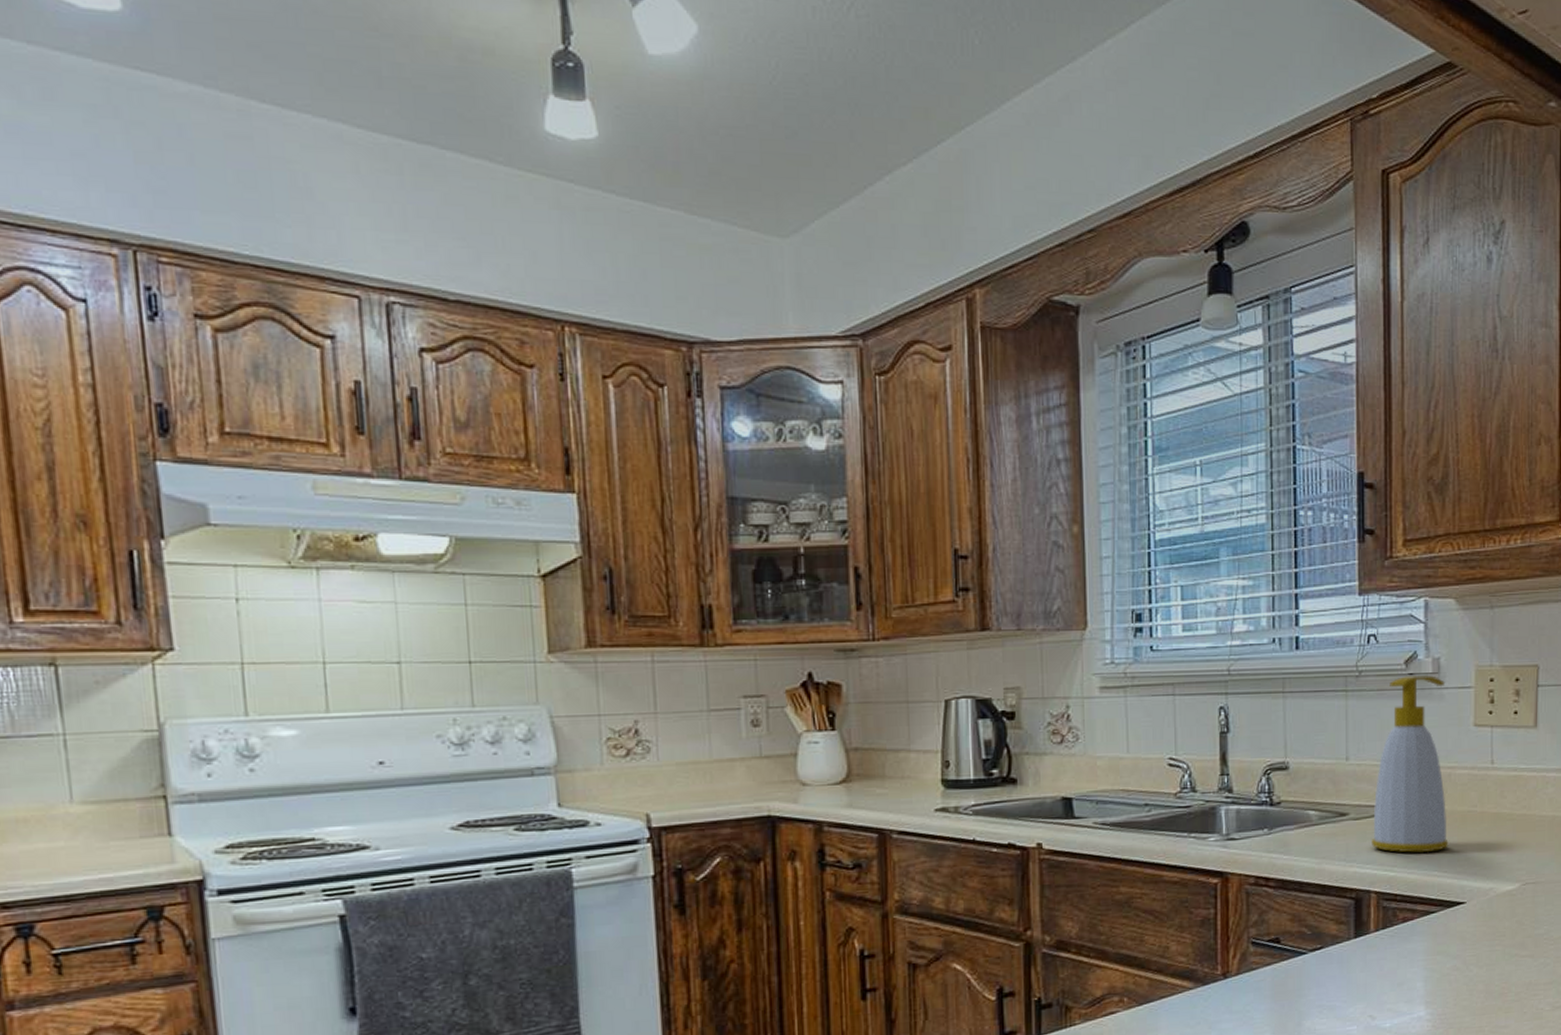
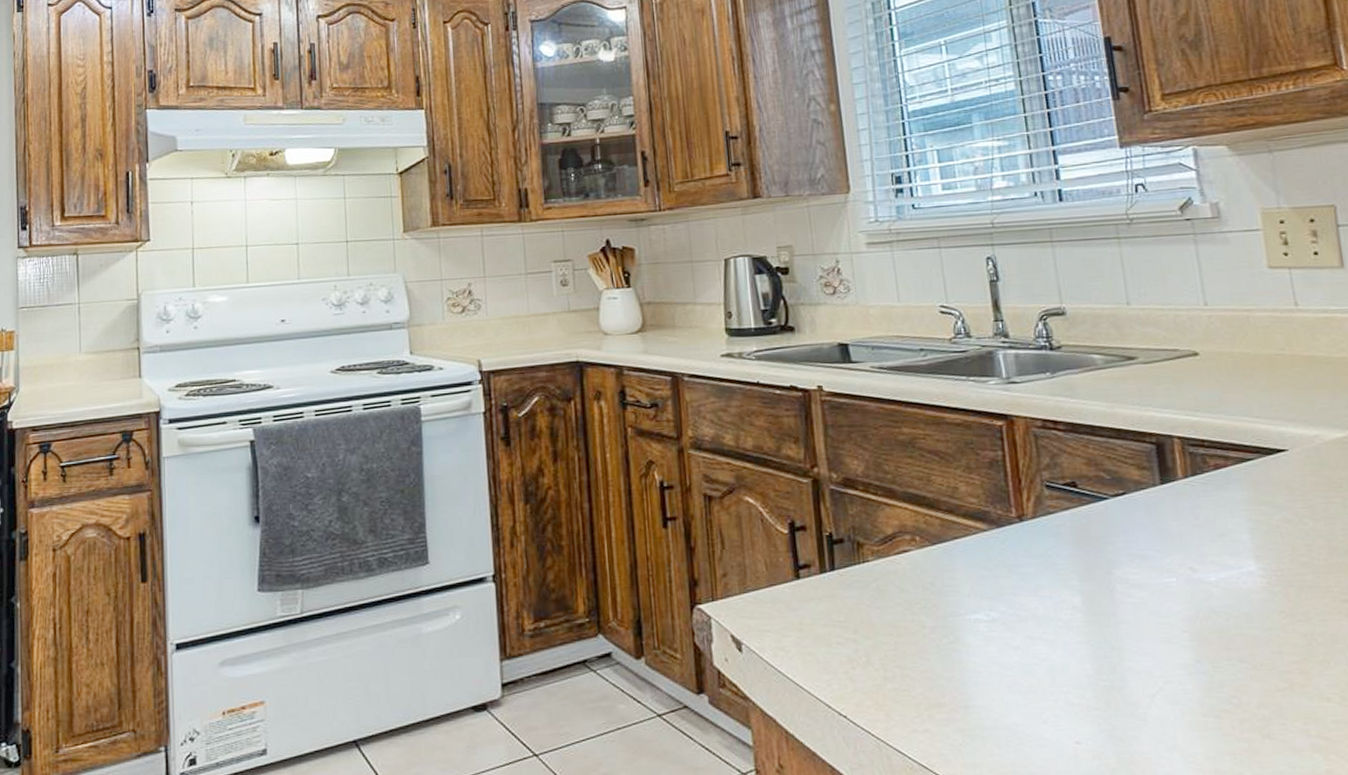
soap bottle: present [1372,675,1449,854] -> none [1164,220,1257,398]

